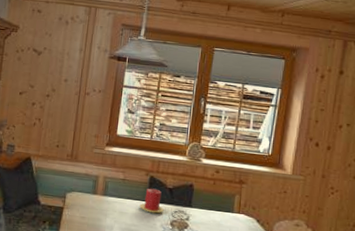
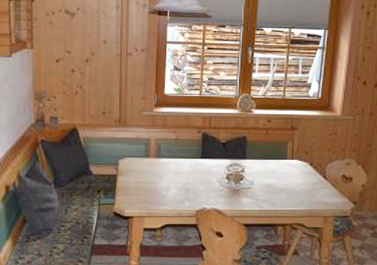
candle: present [139,188,164,214] -> none [194,145,219,169]

